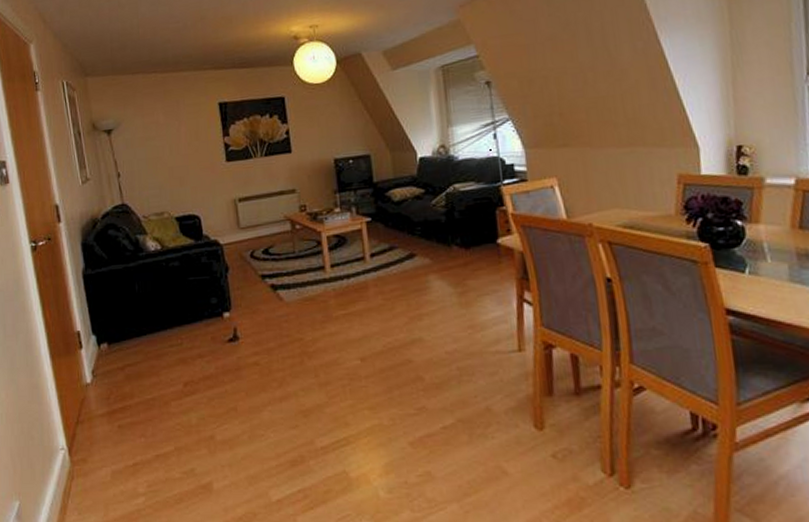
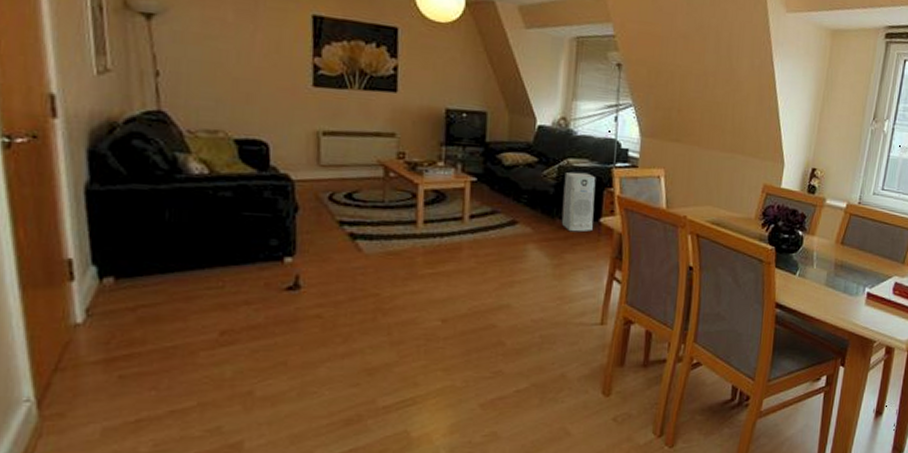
air purifier: none [453,195,491,257] -> present [561,172,596,232]

